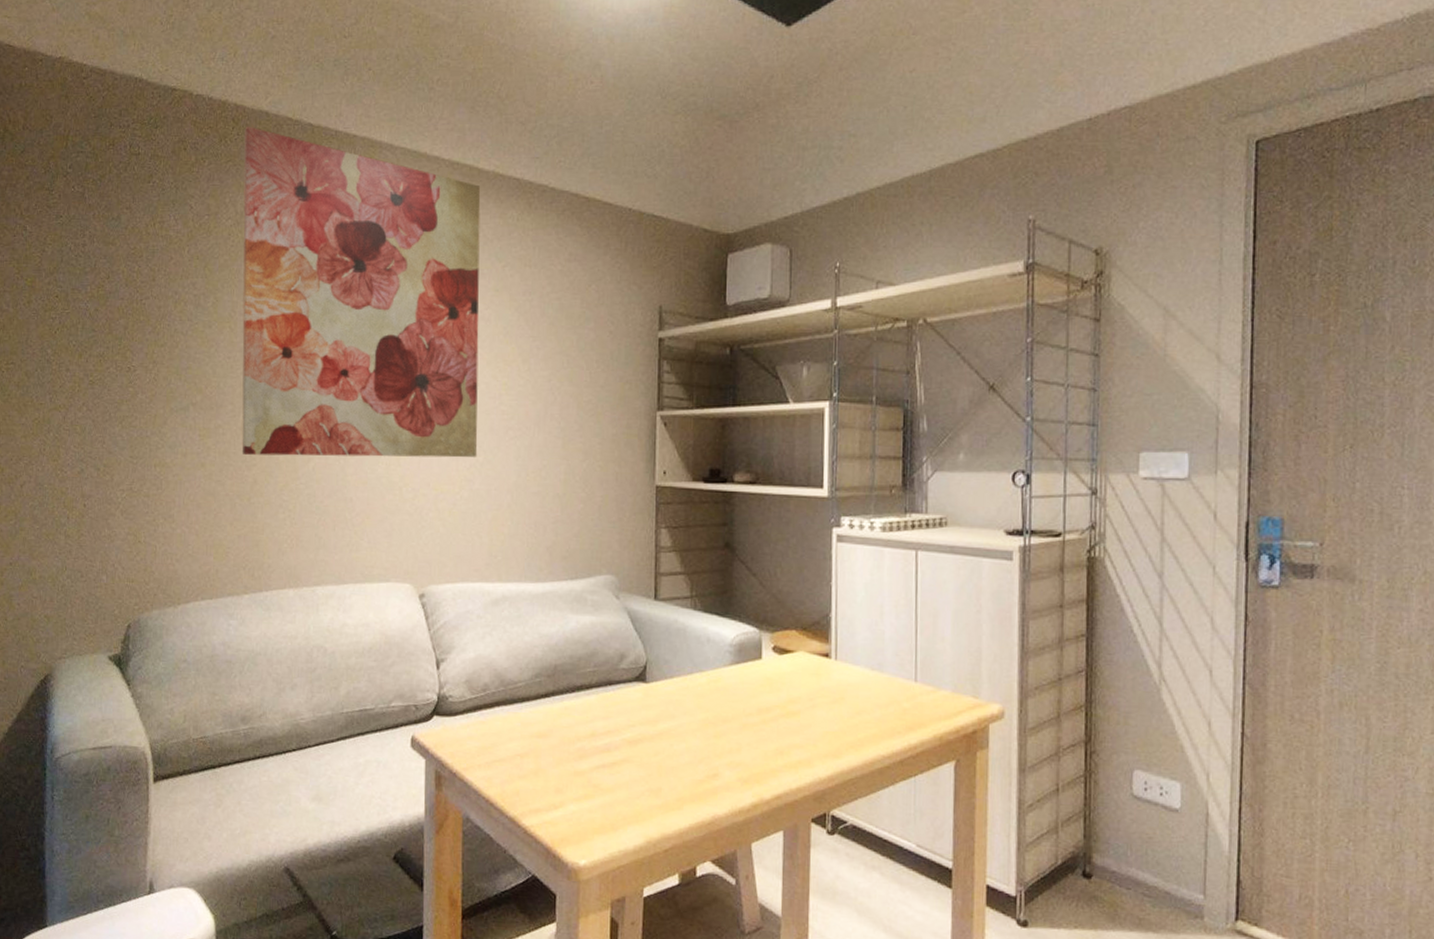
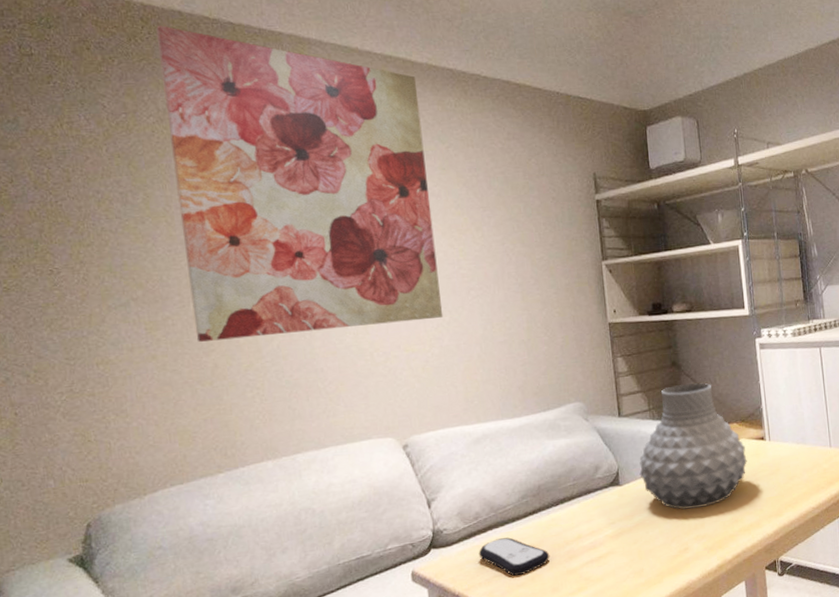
remote control: none [482,718,558,765] -> present [478,537,550,576]
vase: none [670,572,804,728] -> present [639,383,747,510]

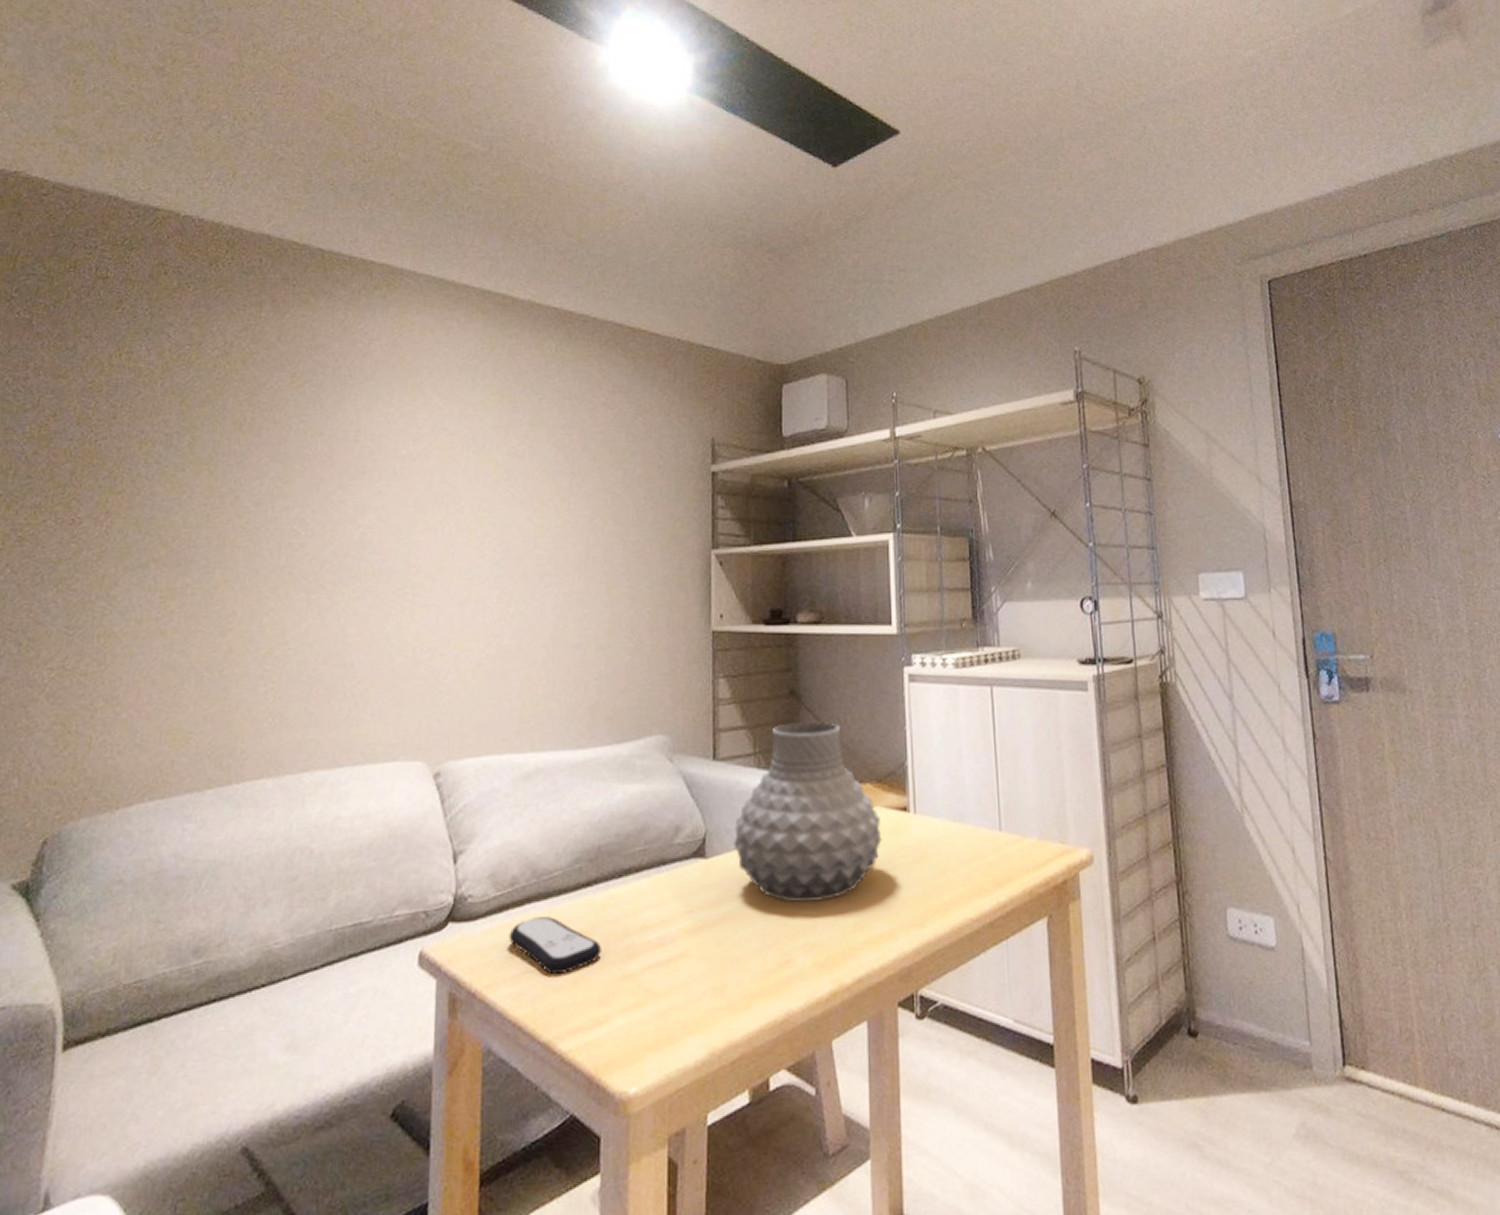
wall art: present [156,25,444,342] -> none [214,250,515,618]

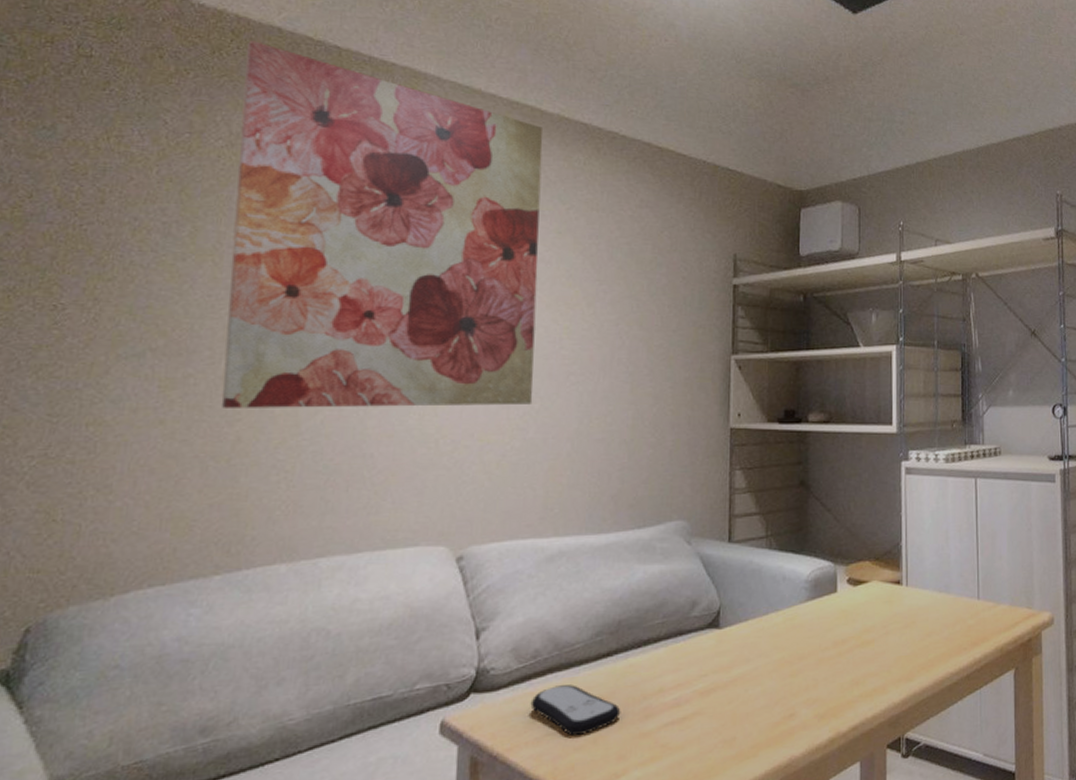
wall art: none [214,250,515,618] -> present [221,40,544,408]
vase: present [733,722,882,902] -> none [745,509,878,664]

